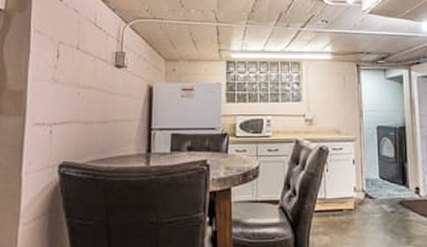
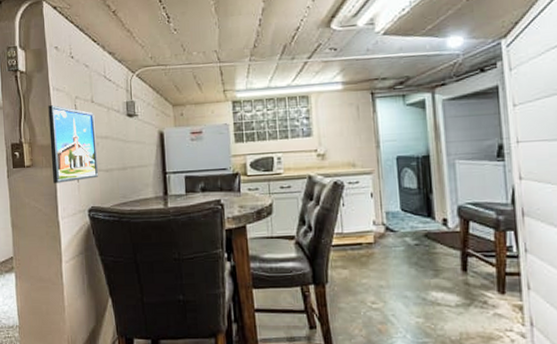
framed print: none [21,48,79,134] -> present [48,105,99,183]

